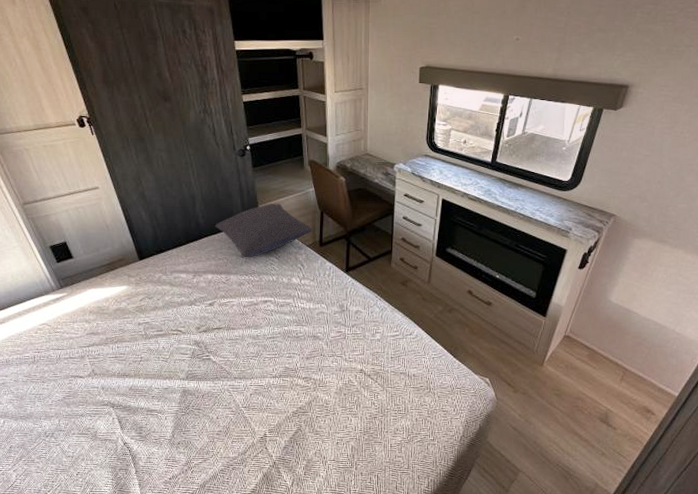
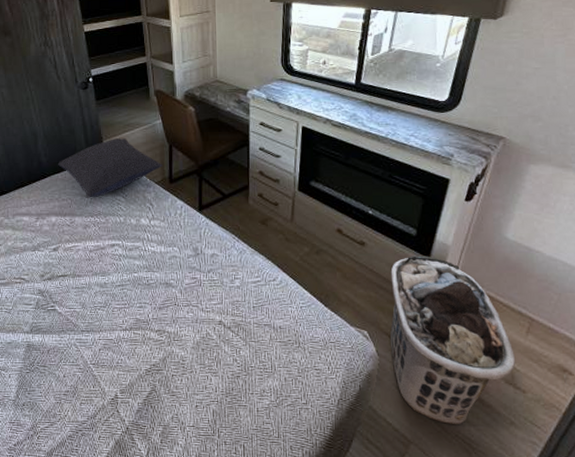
clothes hamper: none [507,315,610,456] -> present [389,256,516,425]

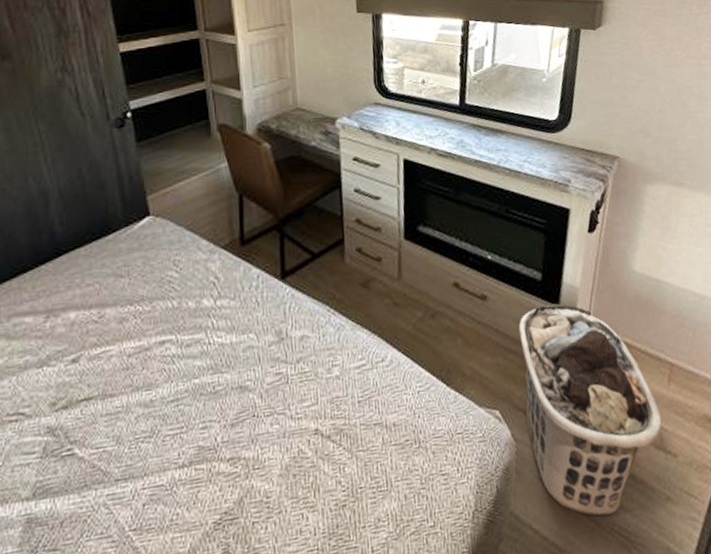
pillow: present [58,138,163,198] -> none [81,190,232,279]

